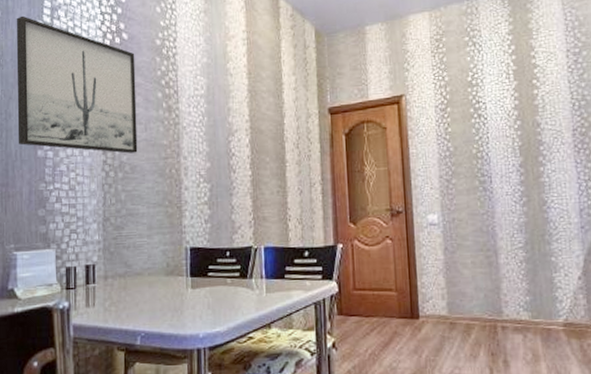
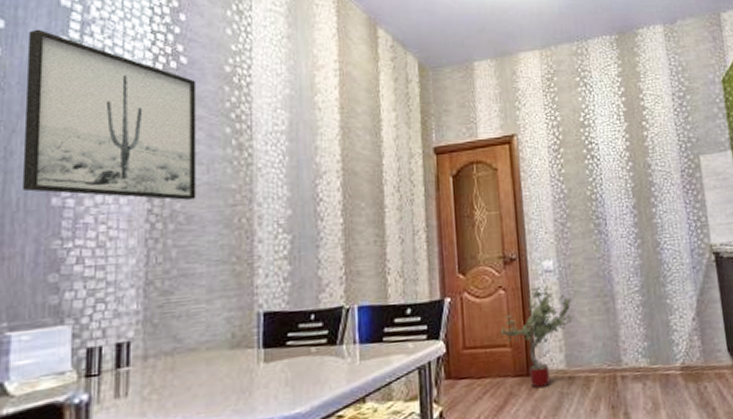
potted tree: none [387,238,457,331] -> present [500,286,574,389]

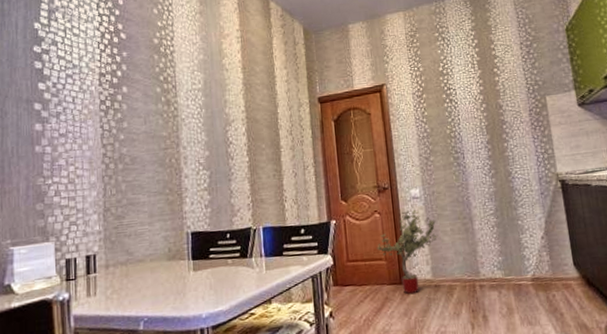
wall art: present [21,29,196,200] -> none [12,18,138,146]

